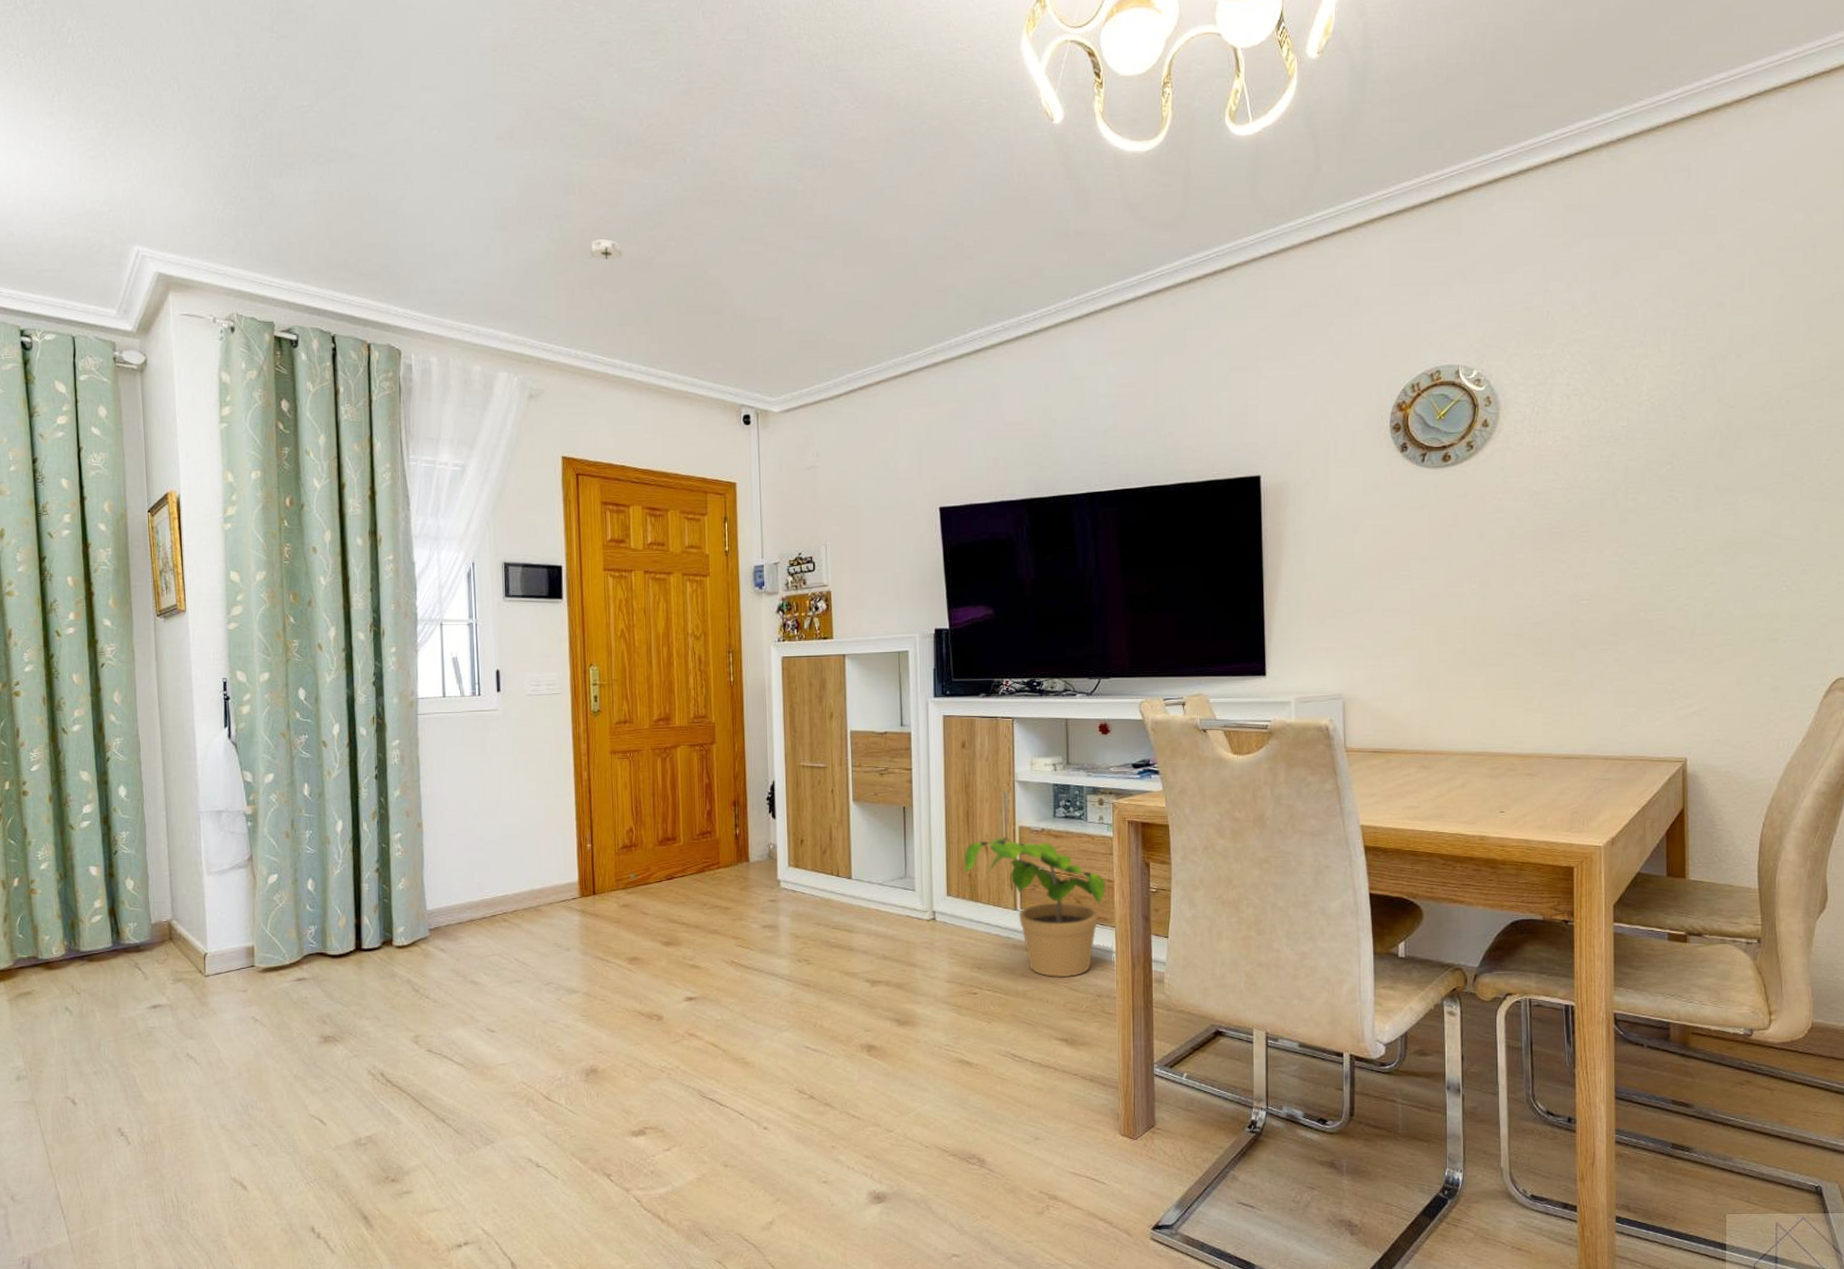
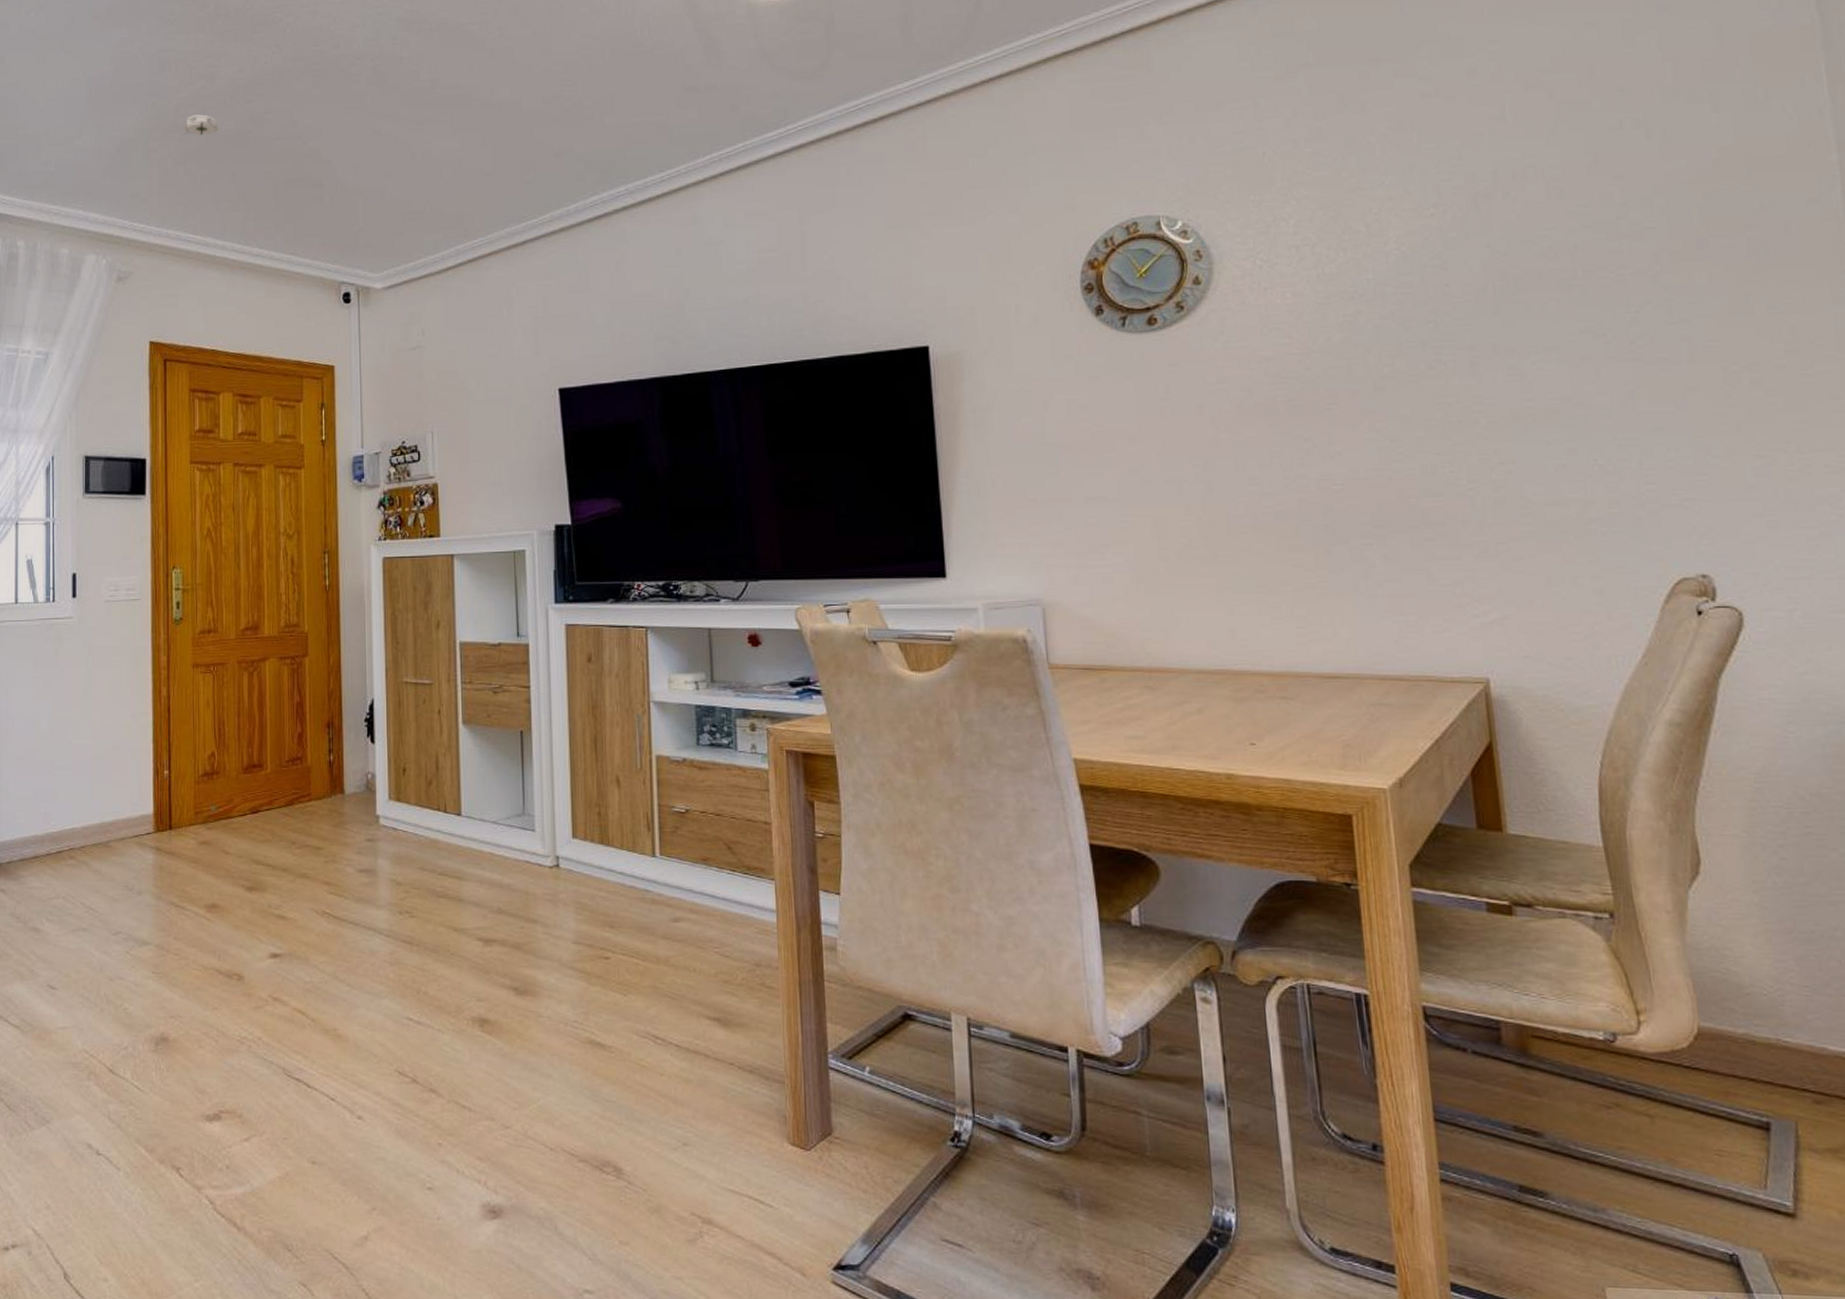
potted plant: present [964,837,1105,978] -> none [591,768,762,942]

